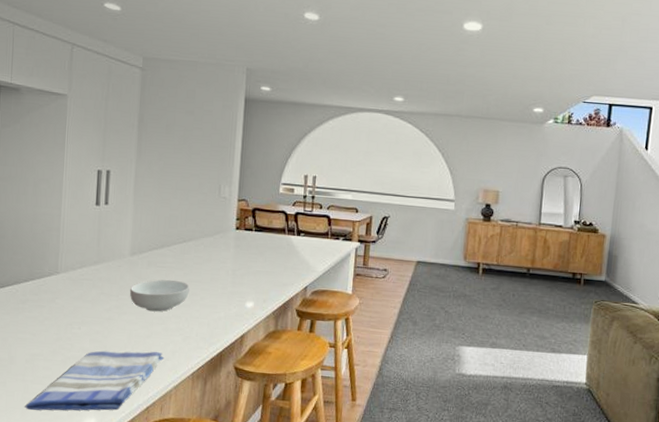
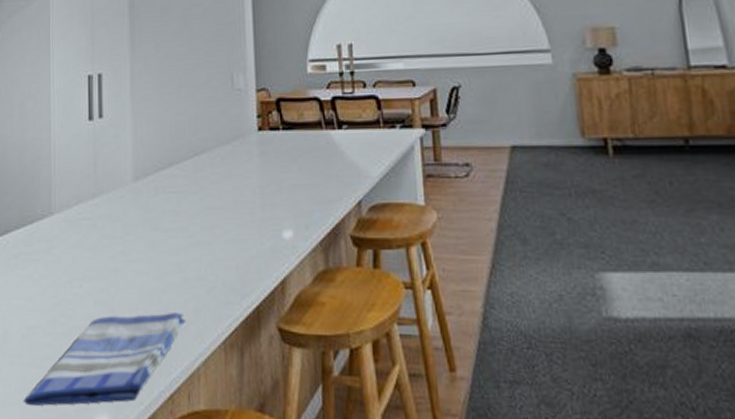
cereal bowl: present [129,279,190,312] -> none [136,209,209,256]

